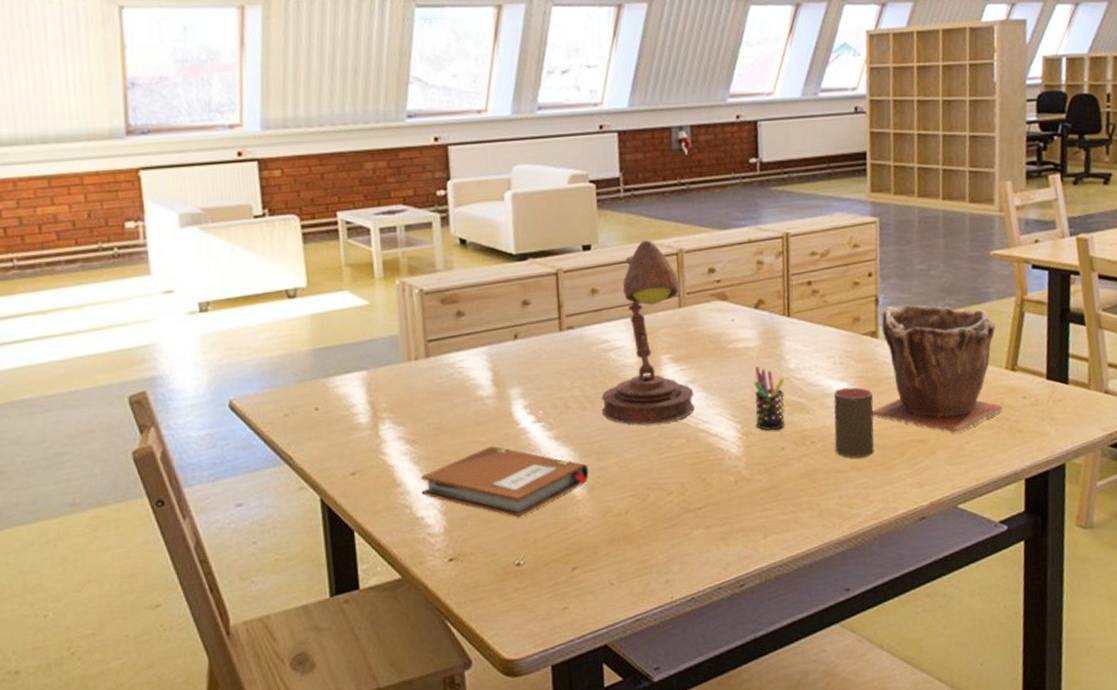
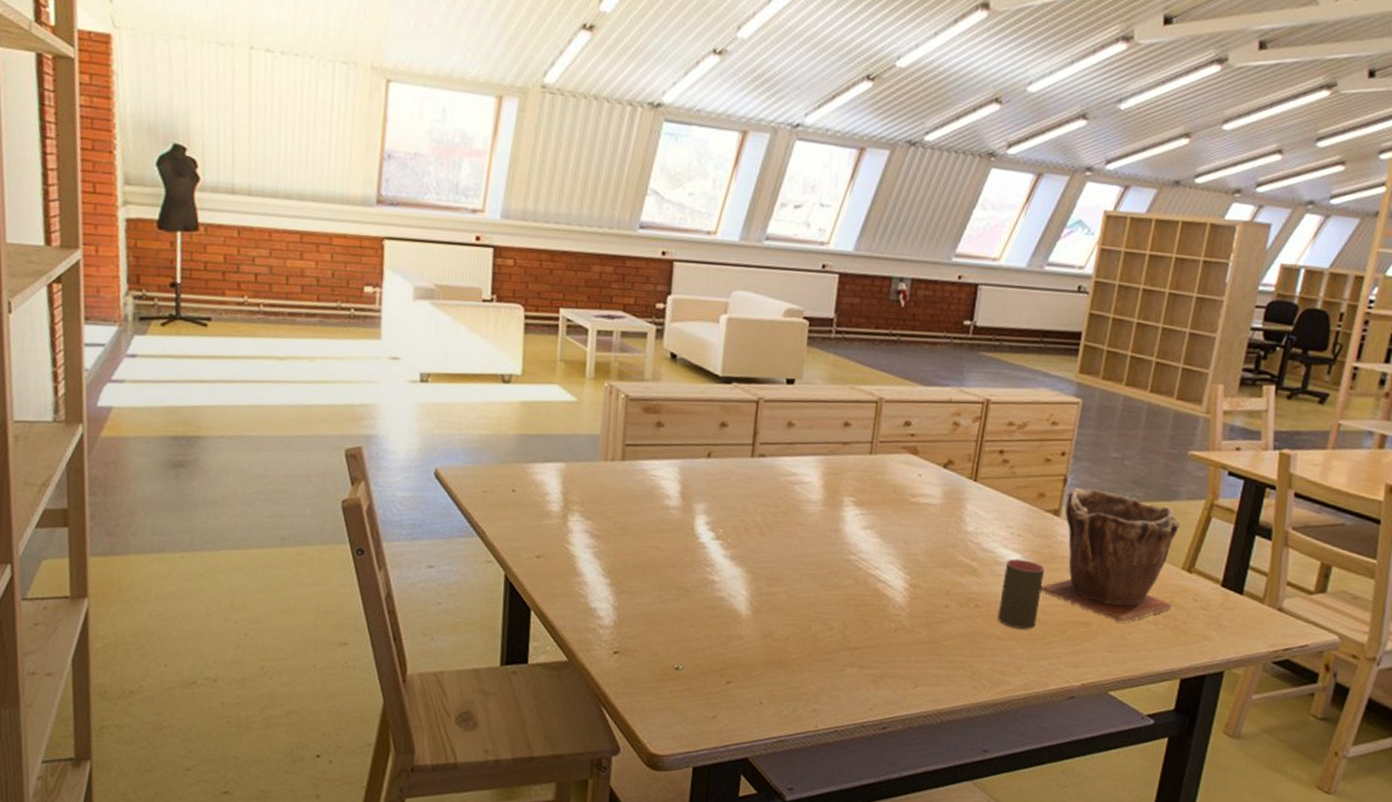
notebook: present [421,446,589,518] -> none [599,554,758,625]
desk lamp: present [601,240,694,425] -> none [778,383,875,562]
pen holder: present [754,367,786,431] -> none [924,524,961,588]

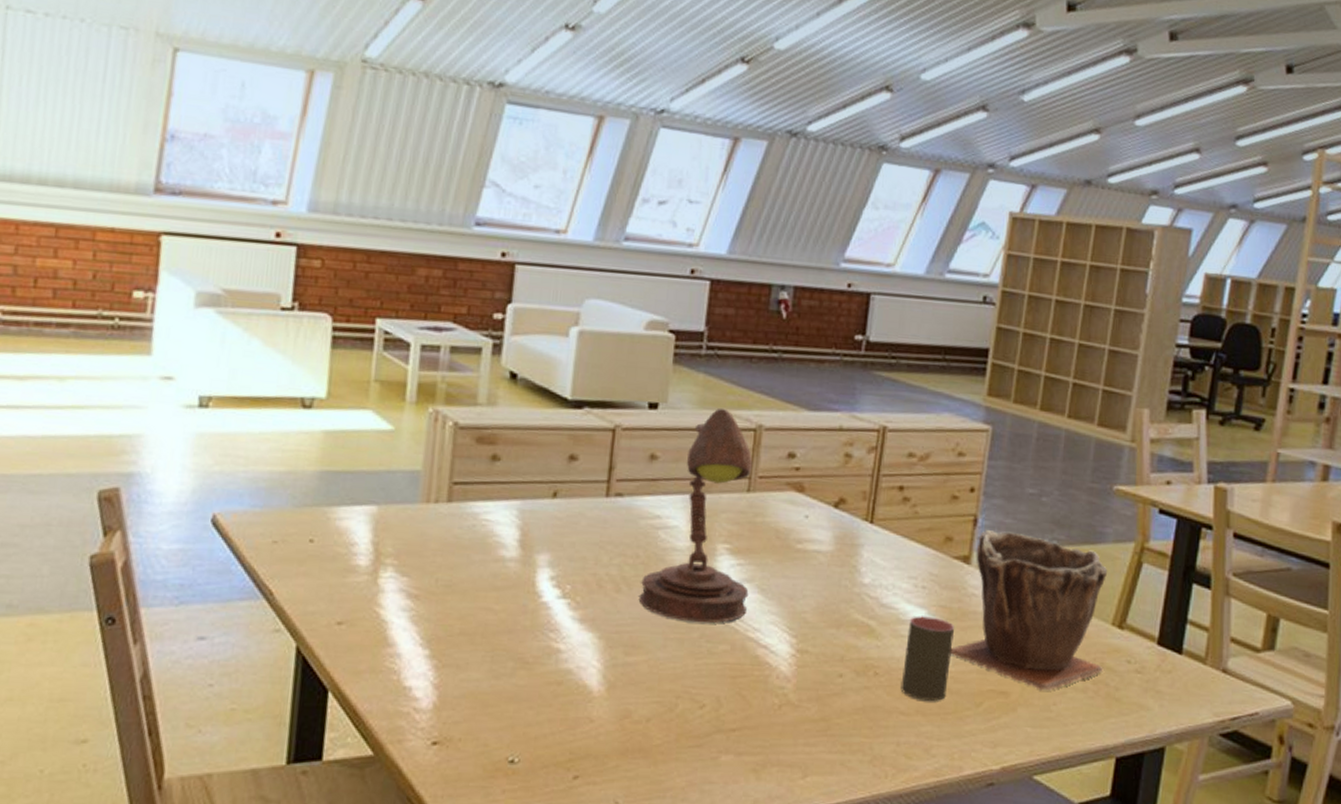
desk lamp: none [778,383,875,562] -> present [638,408,753,623]

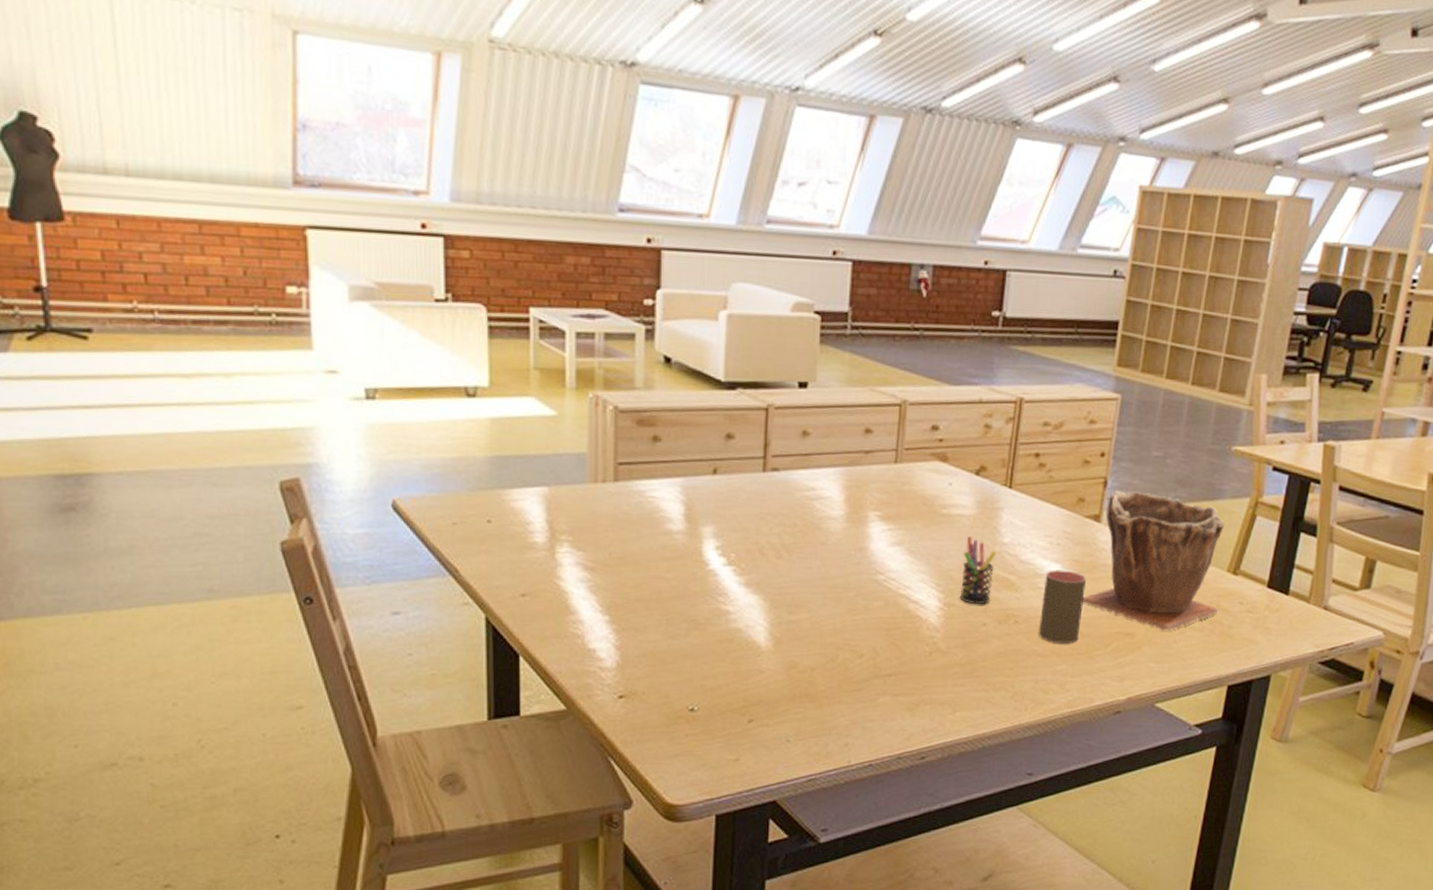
desk lamp: present [638,408,753,623] -> none [798,385,899,583]
pen holder: none [813,575,856,653] -> present [959,536,997,605]

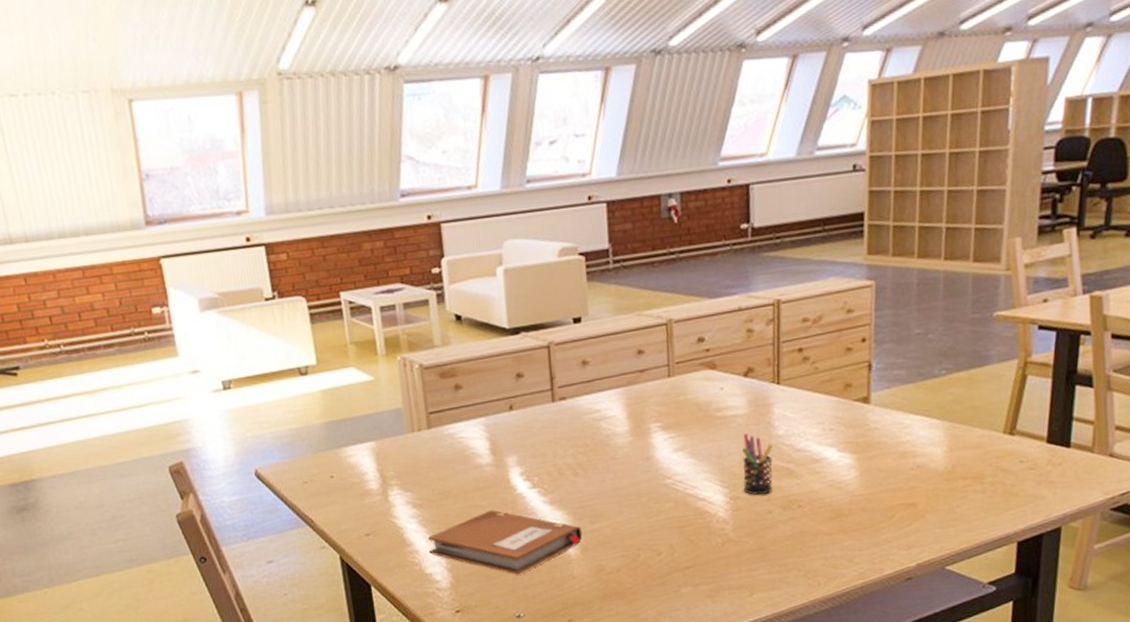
notebook: none [597,584,778,662] -> present [428,510,583,575]
cup: present [1038,570,1086,643] -> none [822,452,863,521]
plant pot: present [1082,491,1225,631] -> none [860,369,999,498]

